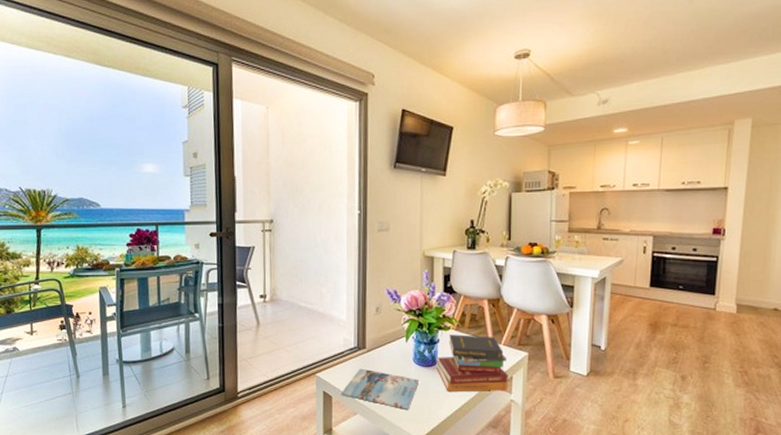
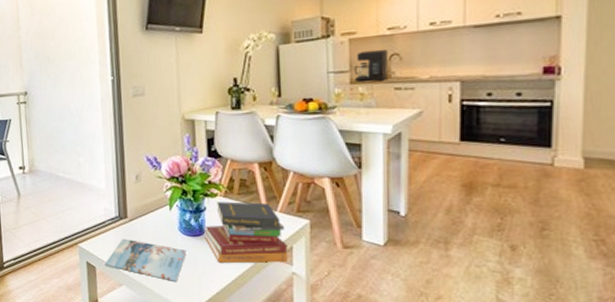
coffee maker: none [571,203,599,232] -> present [353,49,388,82]

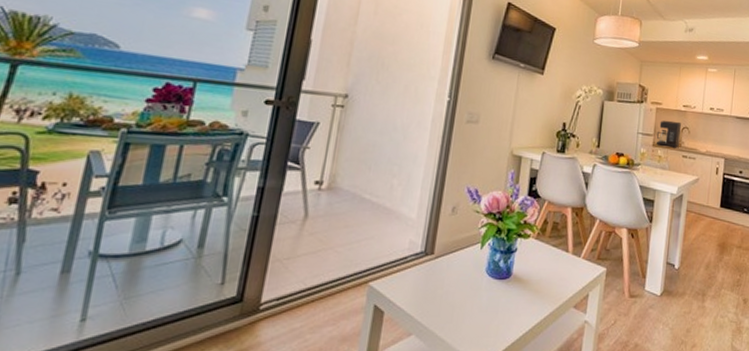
magazine: present [104,238,186,281] -> none [395,278,489,330]
books: present [204,201,288,263] -> none [510,243,585,311]

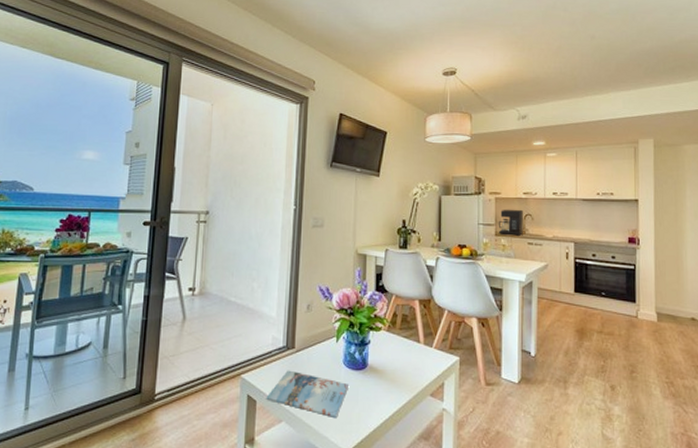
magazine: none [395,278,489,330] -> present [266,370,348,417]

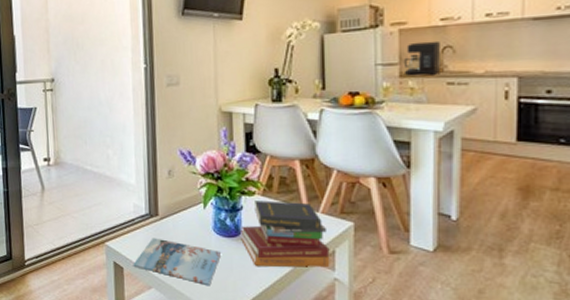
books: none [367,336,440,399] -> present [241,201,330,268]

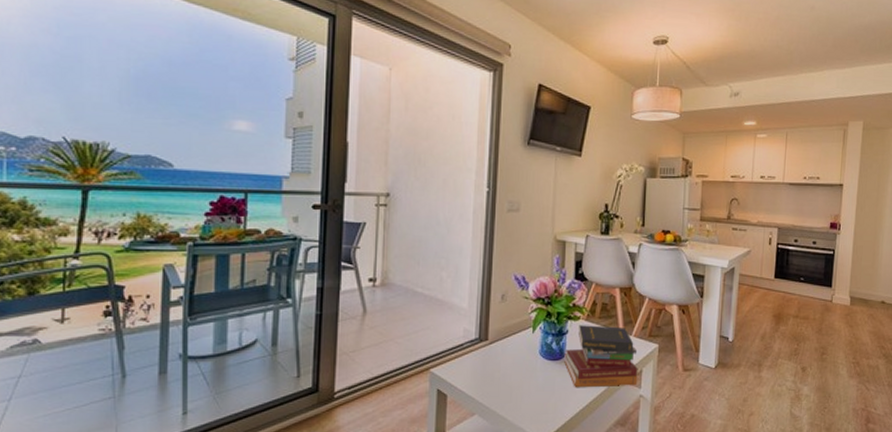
magazine: present [133,238,221,285] -> none [457,363,545,408]
coffee maker: present [403,41,440,76] -> none [703,193,729,221]

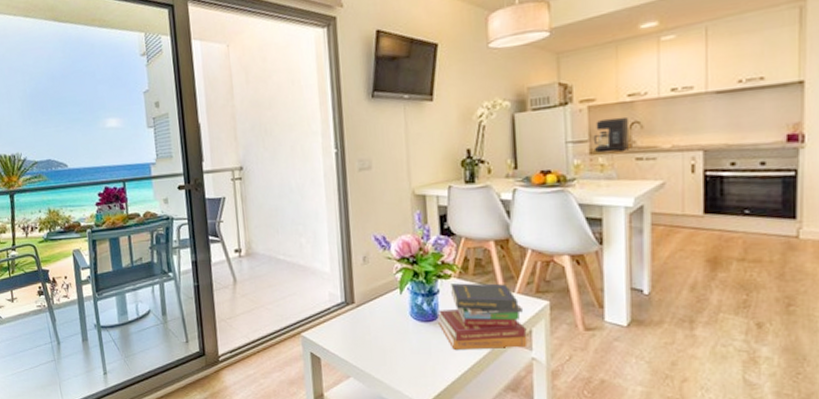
coffee maker: none [703,193,729,221] -> present [593,117,629,152]

